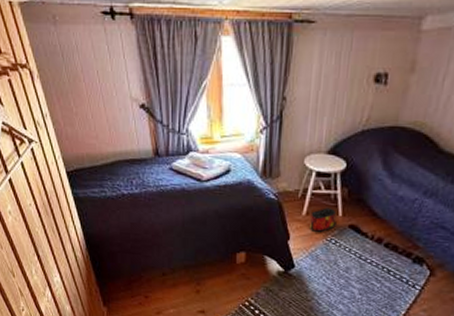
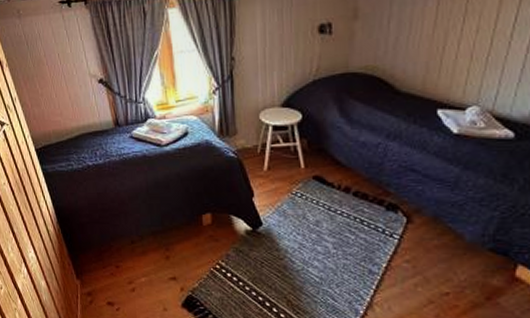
bag: present [310,207,336,233] -> none [272,161,300,187]

